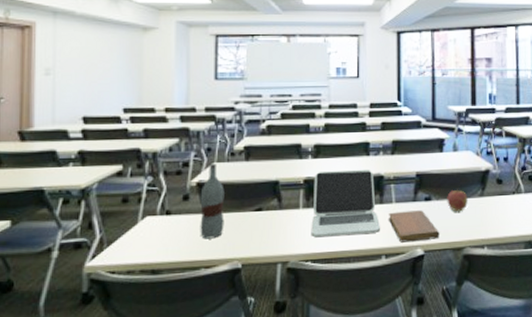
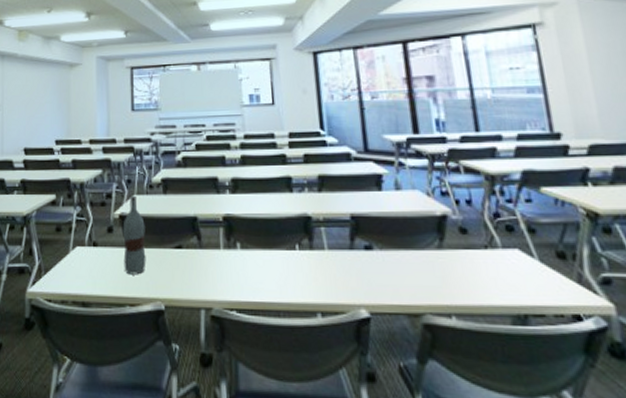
laptop: present [311,169,380,238] -> none [233,207,312,284]
notebook: present [389,210,440,243] -> none [321,260,389,300]
apple: present [447,188,468,212] -> none [393,236,422,267]

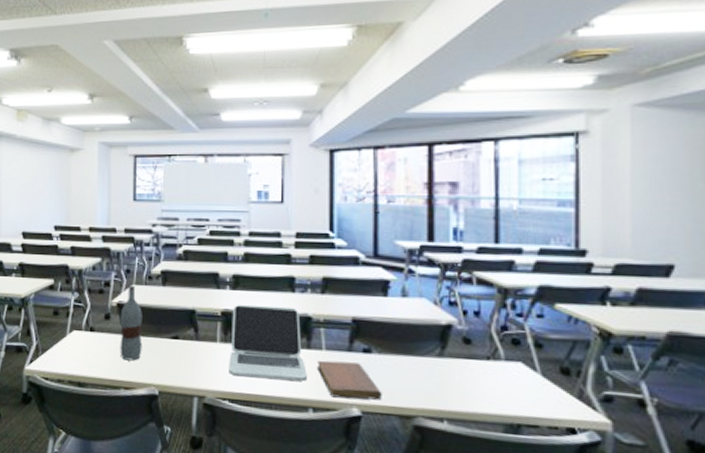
laptop: none [233,207,312,284] -> present [229,305,307,381]
notebook: none [321,260,389,300] -> present [318,360,382,400]

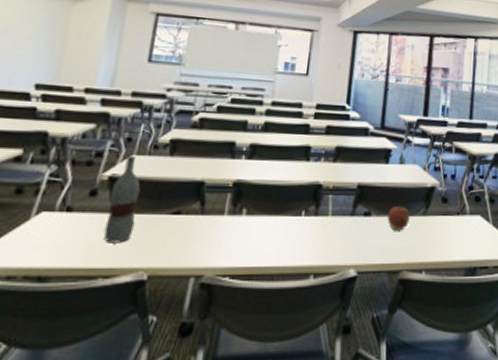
laptop: present [229,305,307,381] -> none [233,175,312,250]
notebook: present [318,360,382,400] -> none [322,226,376,261]
apple: none [392,342,421,372] -> present [387,204,410,231]

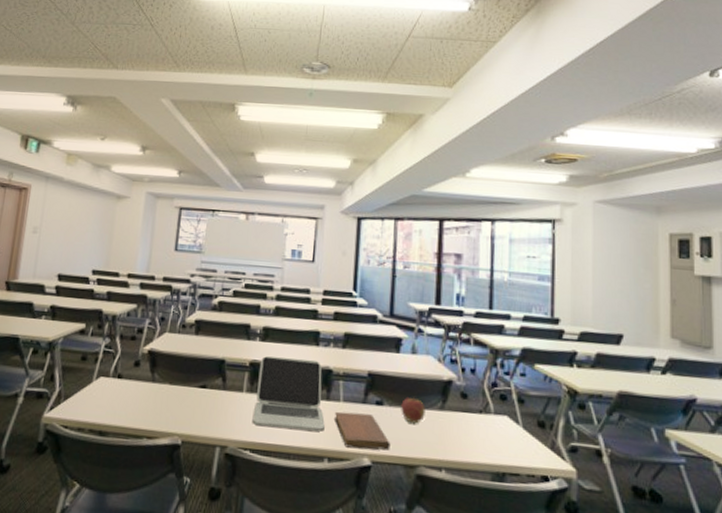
bottle: present [103,155,141,244] -> none [146,332,173,410]
laptop: none [233,175,312,250] -> present [252,356,325,432]
notebook: none [322,226,376,261] -> present [335,411,391,450]

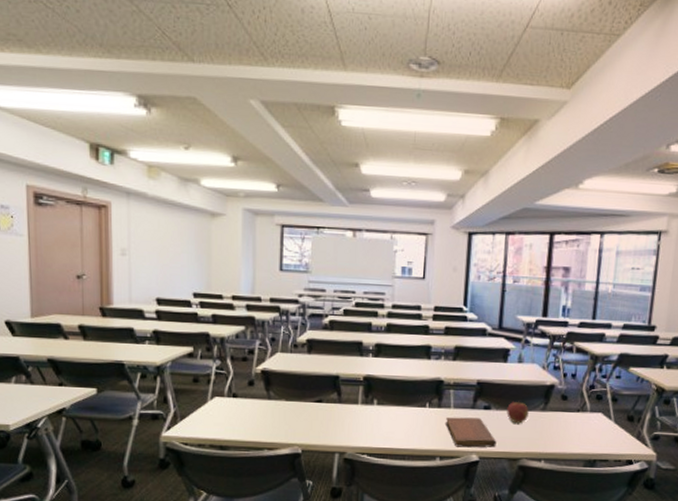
laptop: present [252,356,325,432] -> none [368,371,437,435]

